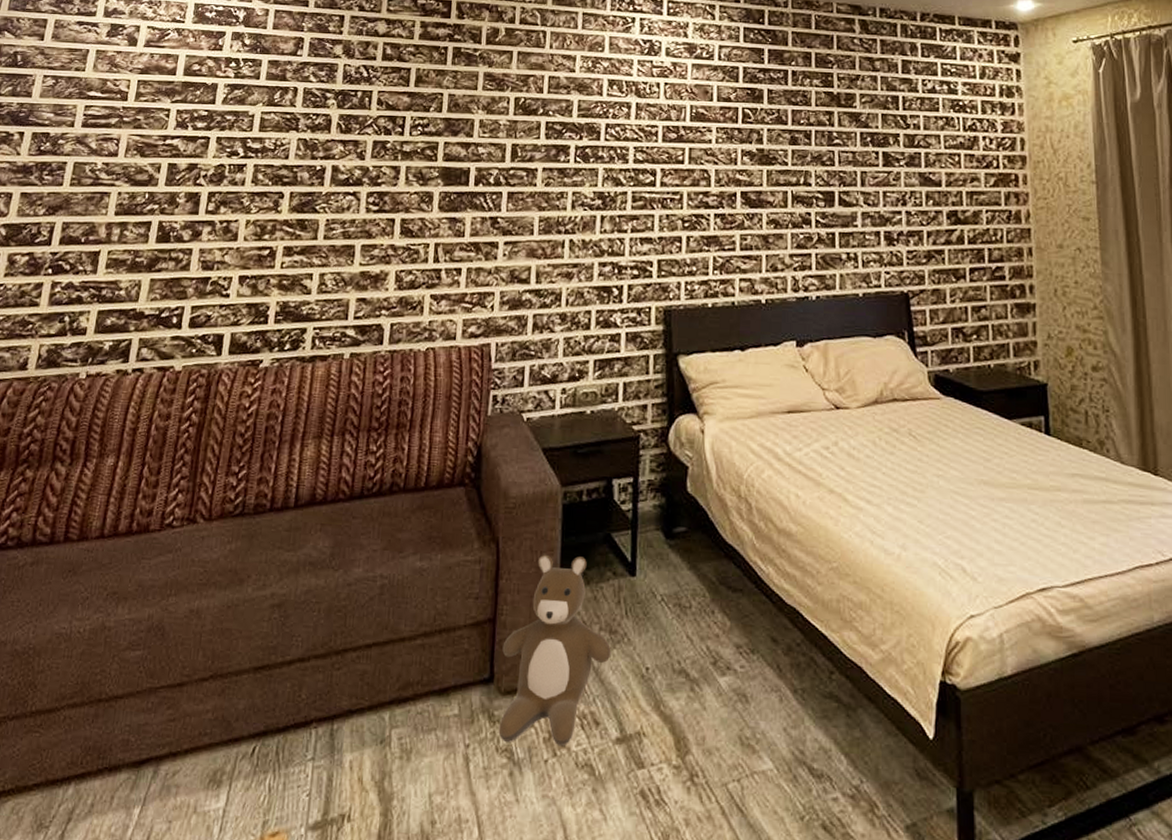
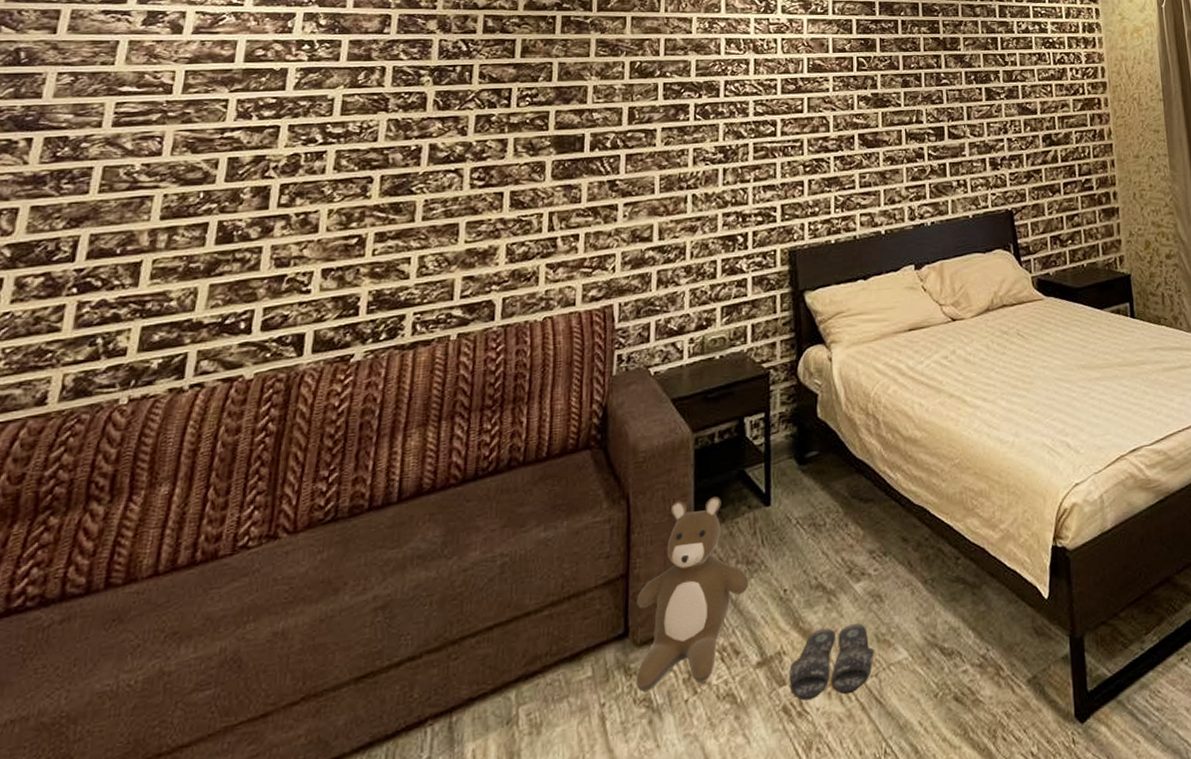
slippers: none [648,717,739,793] -> present [789,623,875,701]

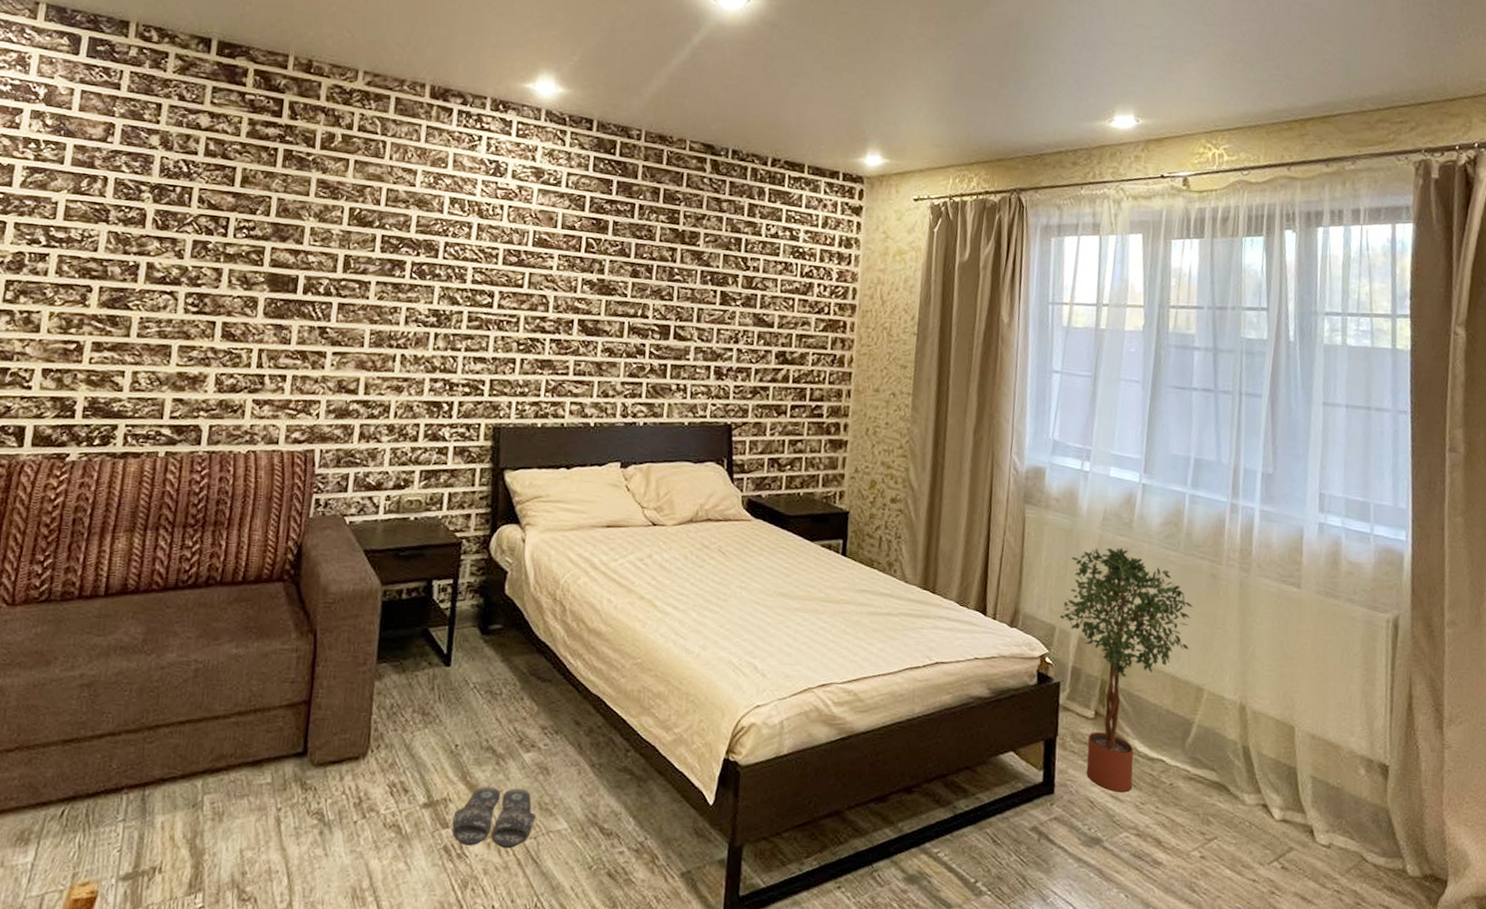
teddy bear: present [636,496,749,692] -> none [310,645,423,810]

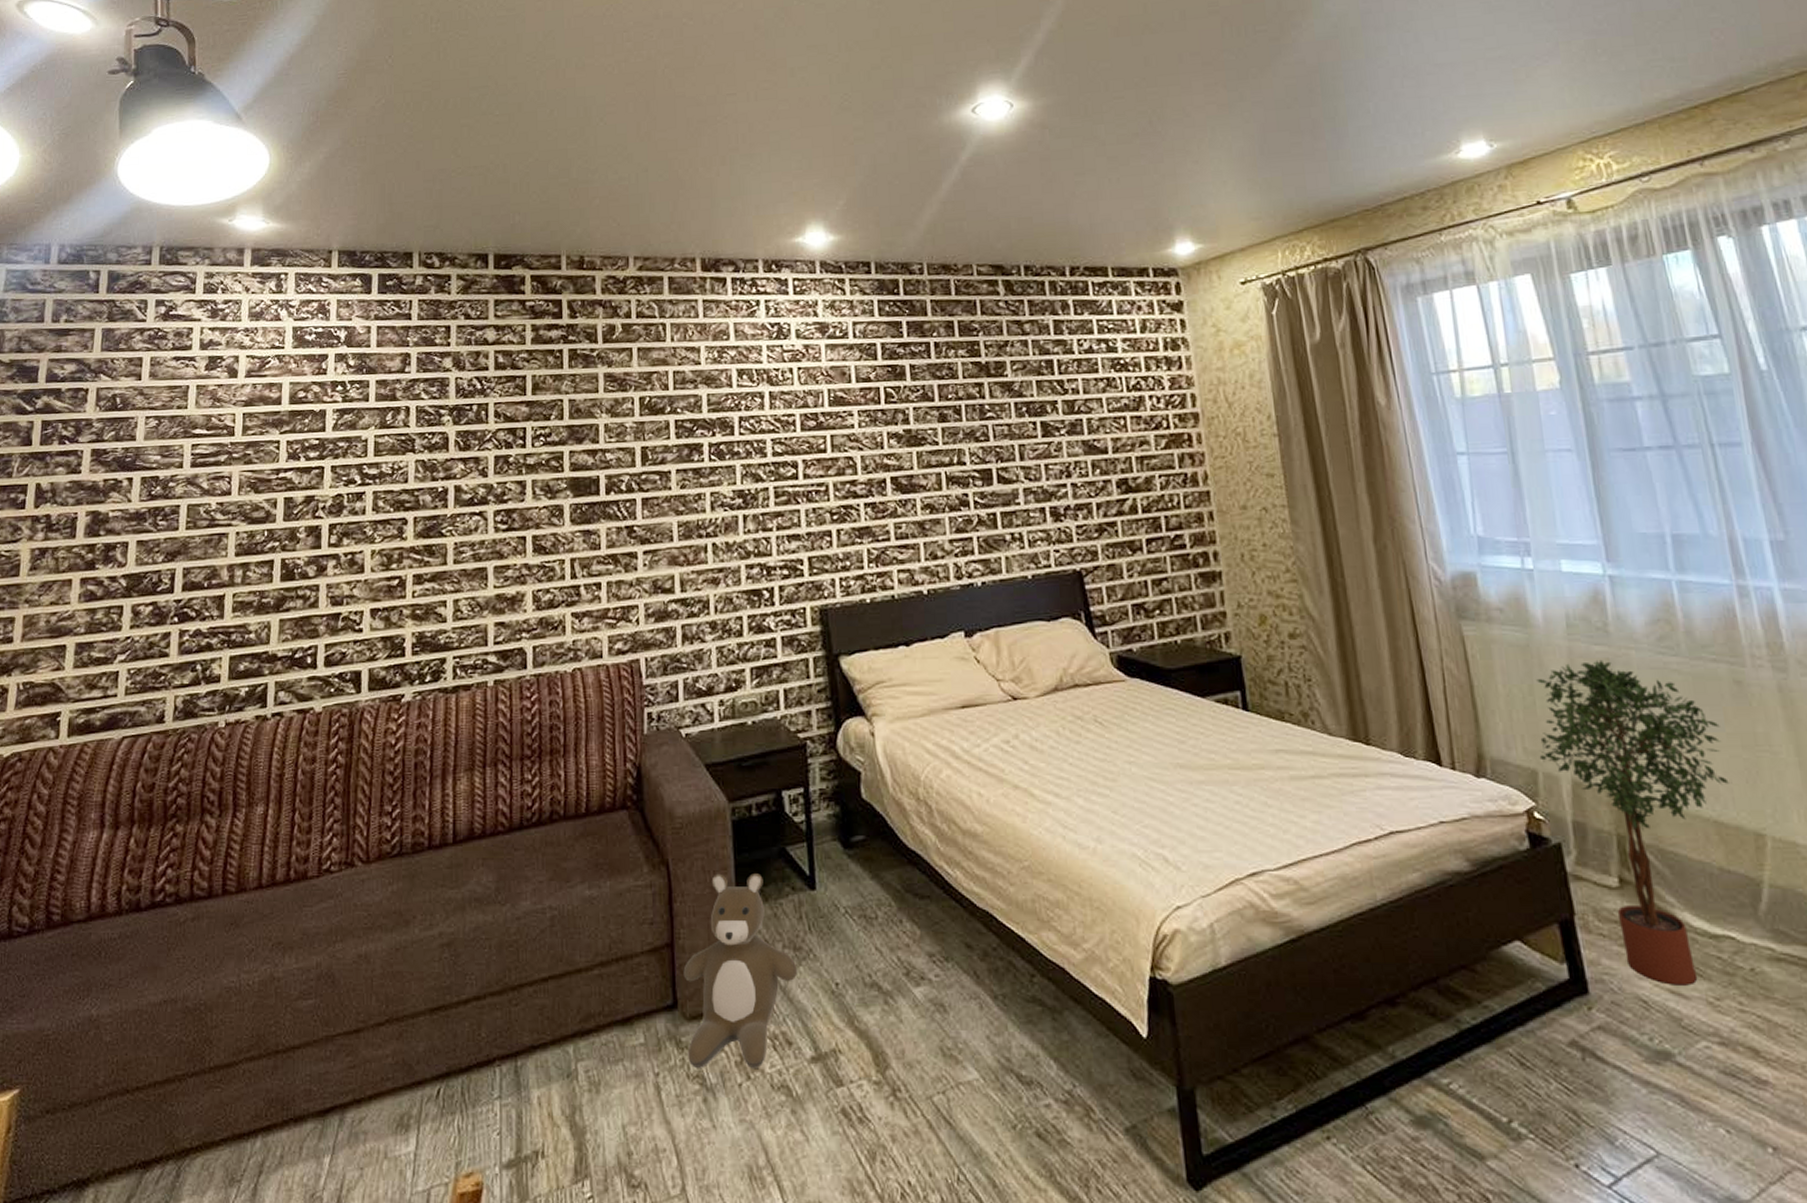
teddy bear: none [310,645,423,810] -> present [683,873,798,1069]
slippers: present [452,786,537,848] -> none [846,1031,941,1107]

